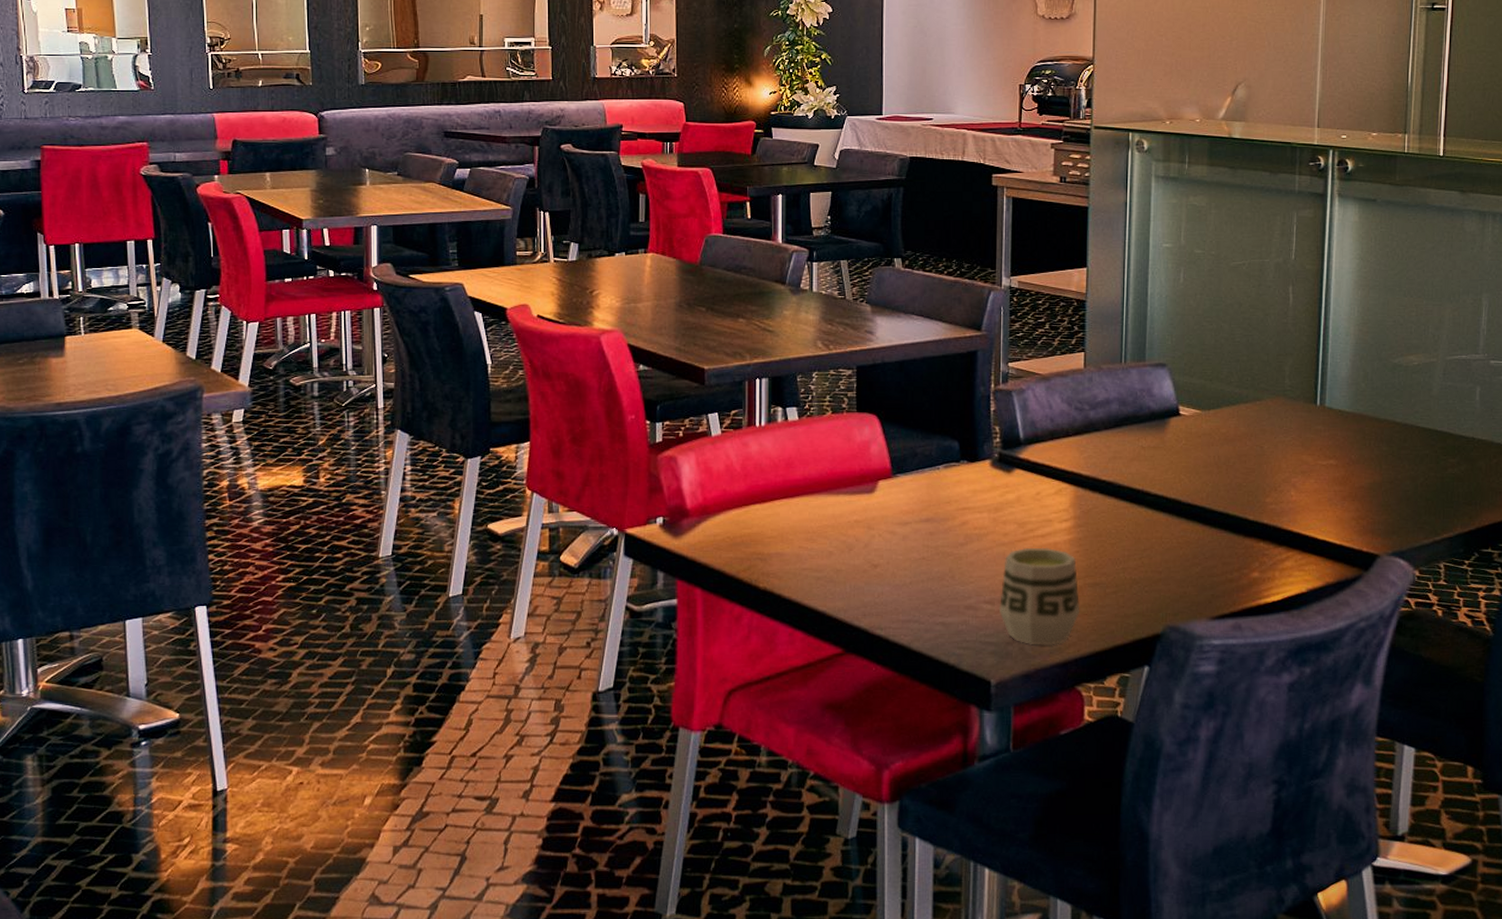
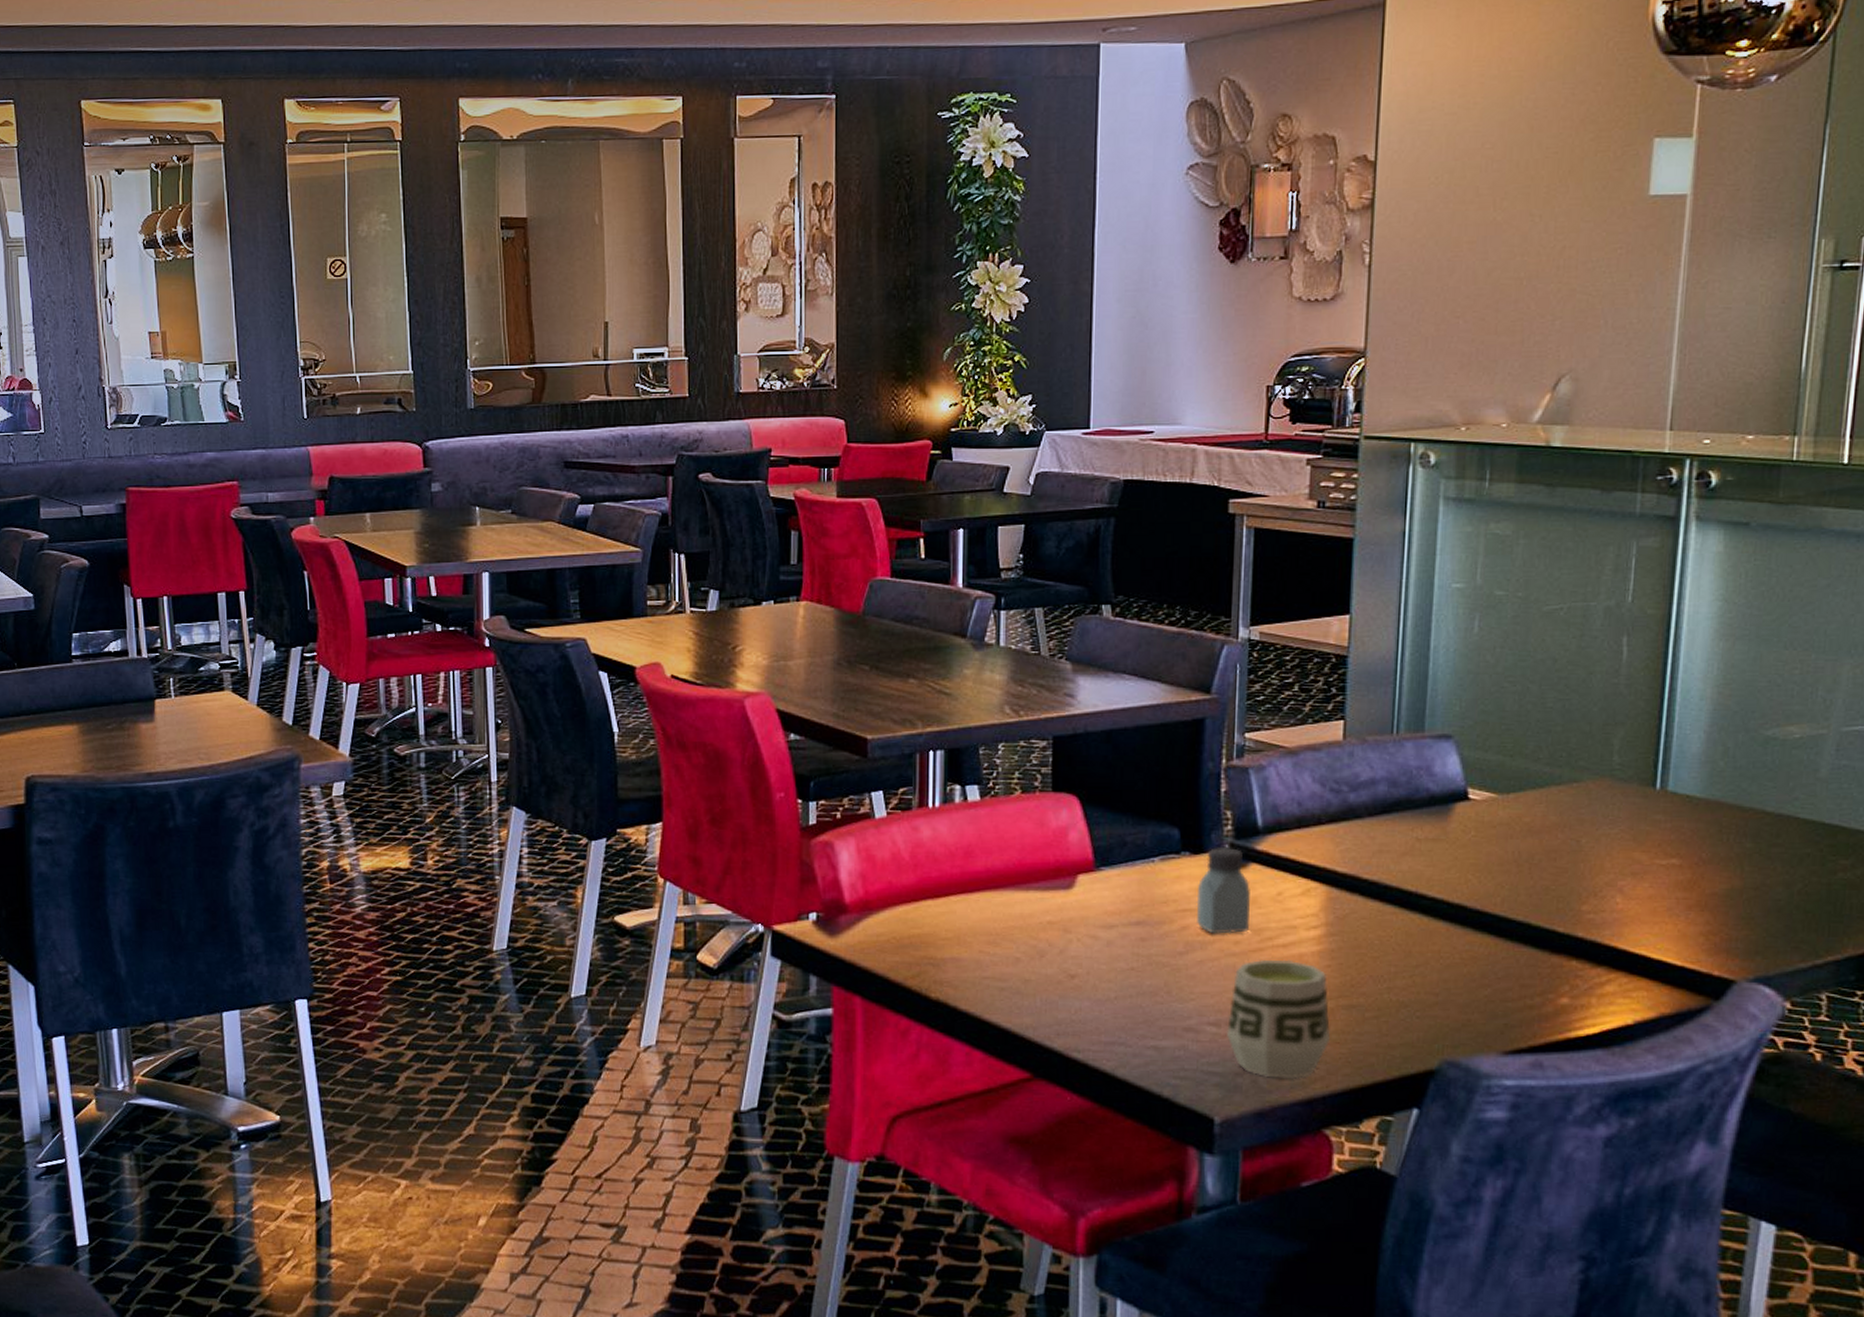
saltshaker: none [973,456,1015,528] -> present [1196,848,1250,934]

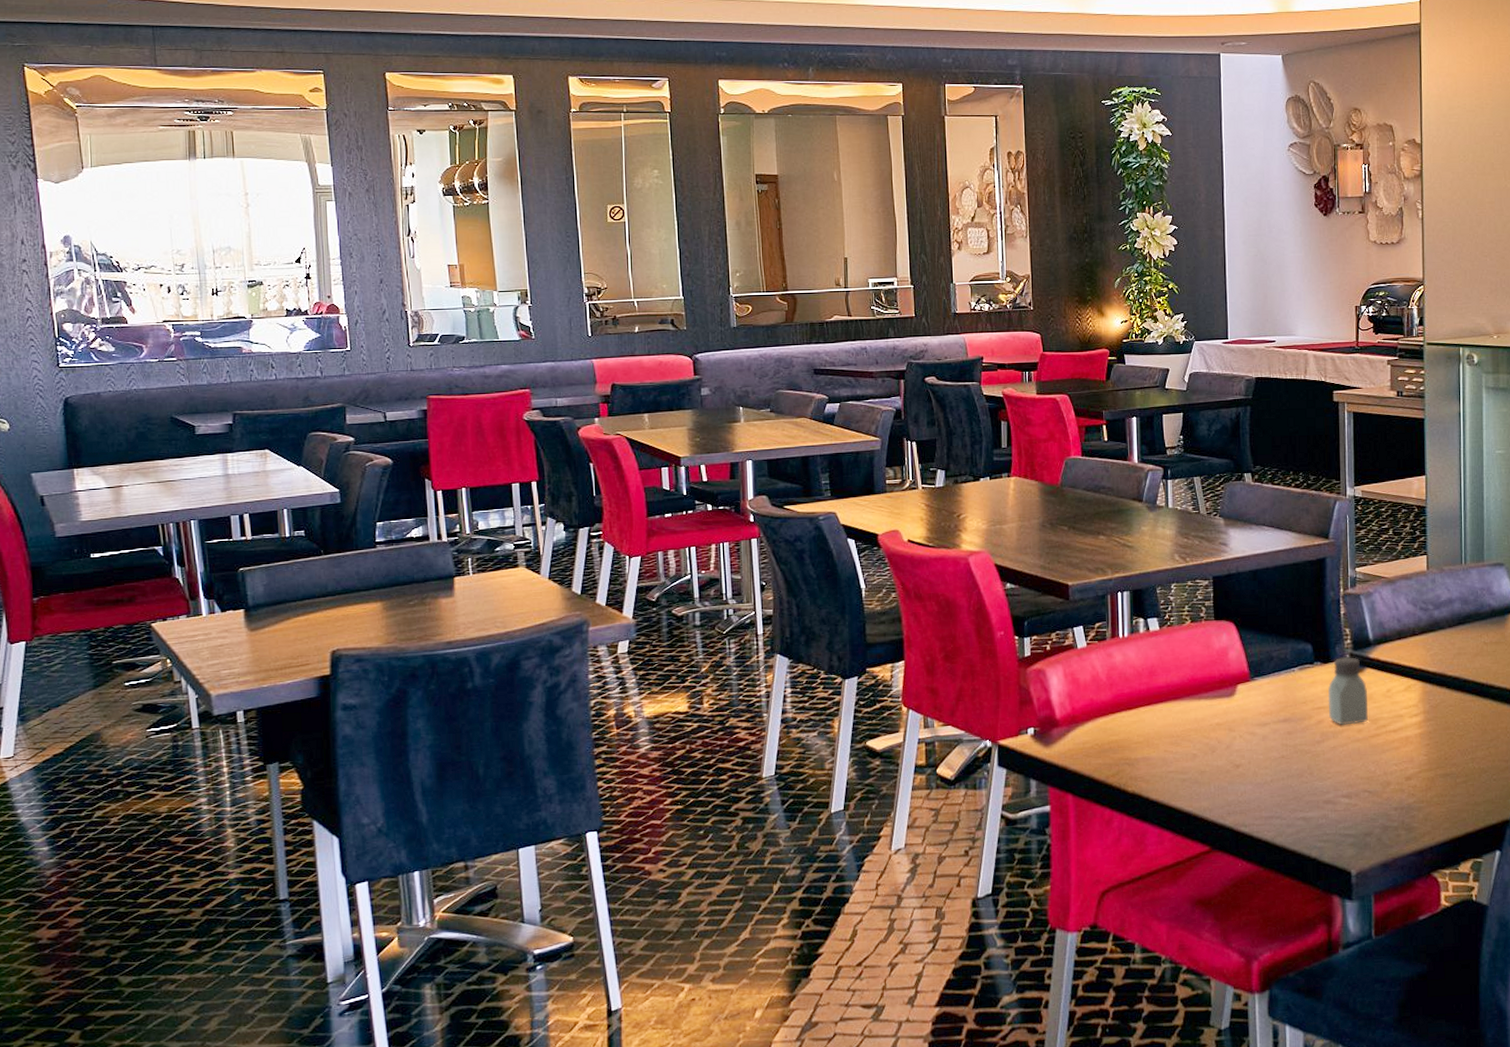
cup: present [1226,959,1331,1079] -> none [1356,741,1433,835]

